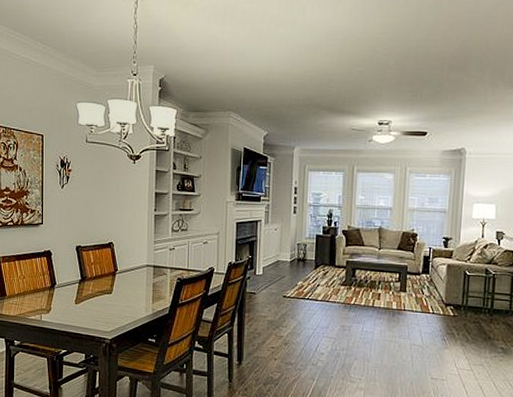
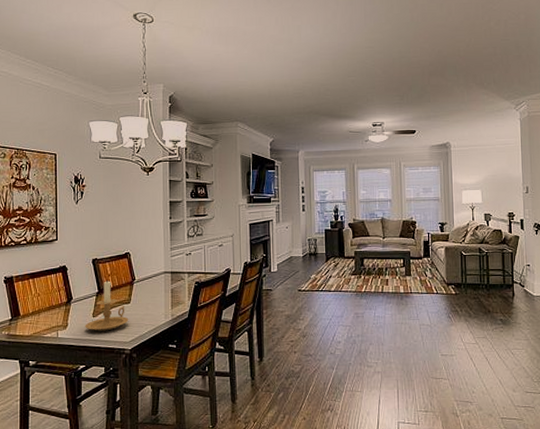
candle holder: none [67,268,110,319] -> present [85,280,129,331]

